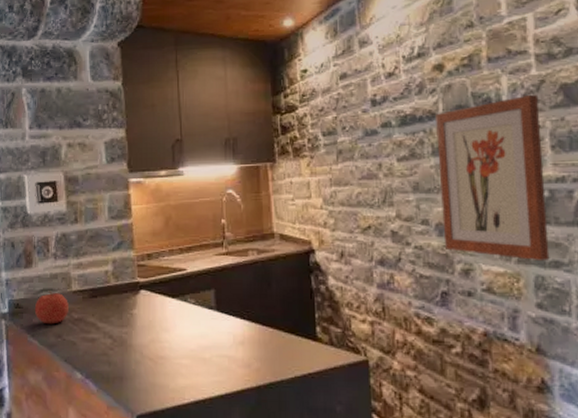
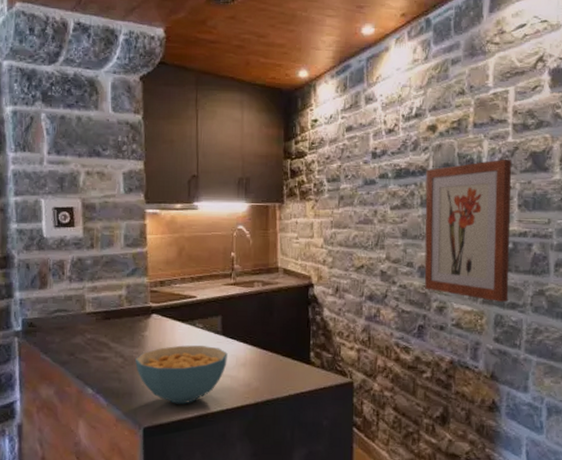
fruit: present [34,291,69,325] -> none [48,311,82,343]
cereal bowl: none [125,323,224,389] -> present [135,345,228,404]

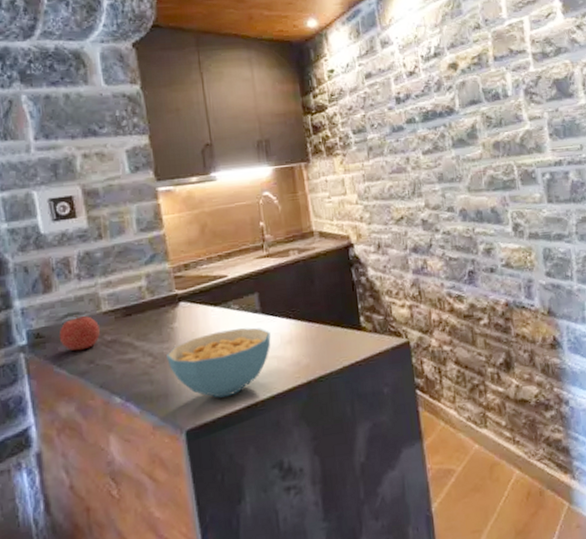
fruit: none [48,311,82,343] -> present [58,314,100,351]
wall art: present [424,159,512,303] -> none [453,89,554,236]

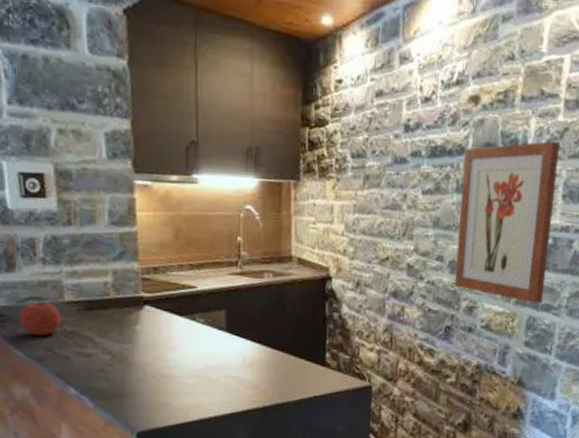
cereal bowl: present [167,327,271,398] -> none [126,342,233,407]
wall art: none [453,89,554,236] -> present [455,140,560,304]

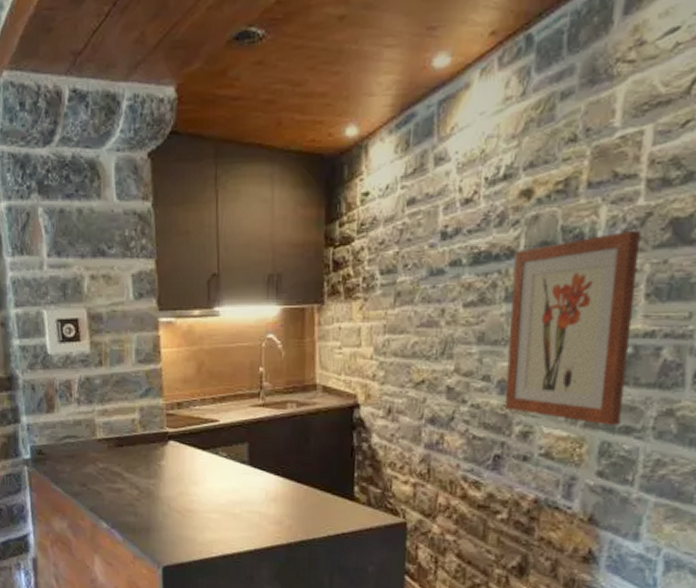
fruit: present [19,299,60,337] -> none [57,438,93,473]

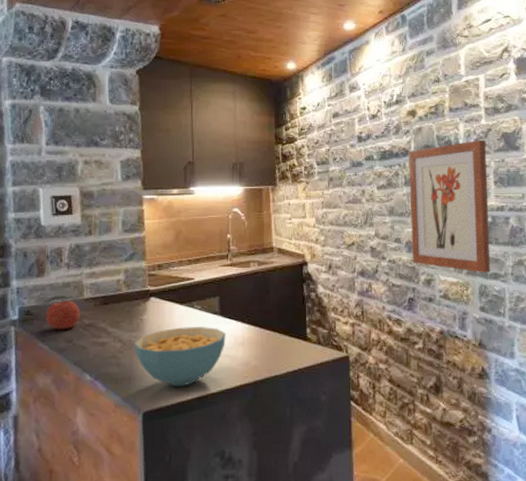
fruit: none [57,438,93,473] -> present [45,298,80,330]
cereal bowl: none [152,476,255,543] -> present [134,327,226,387]

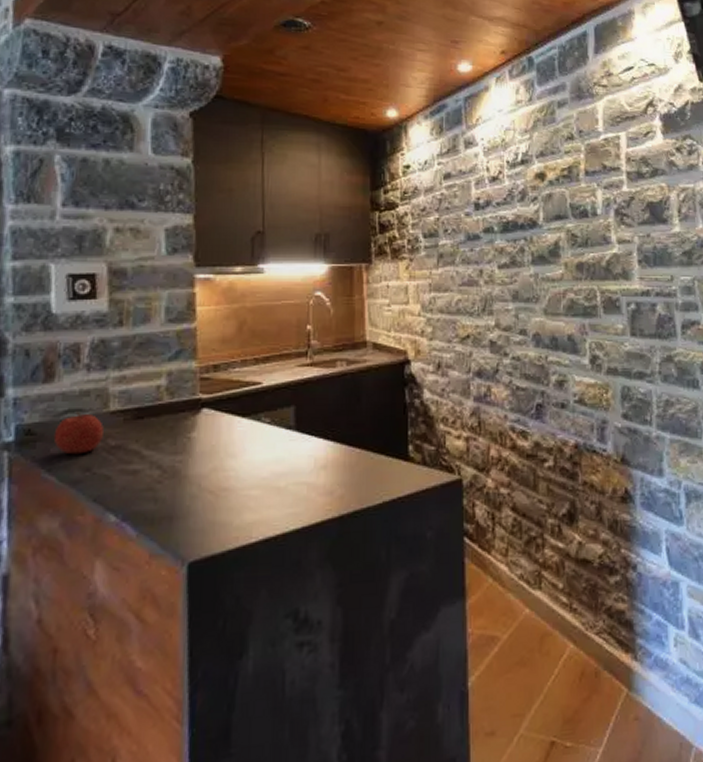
cereal bowl: present [134,327,226,387] -> none [178,446,303,527]
wall art: present [409,139,491,274] -> none [536,210,635,373]

